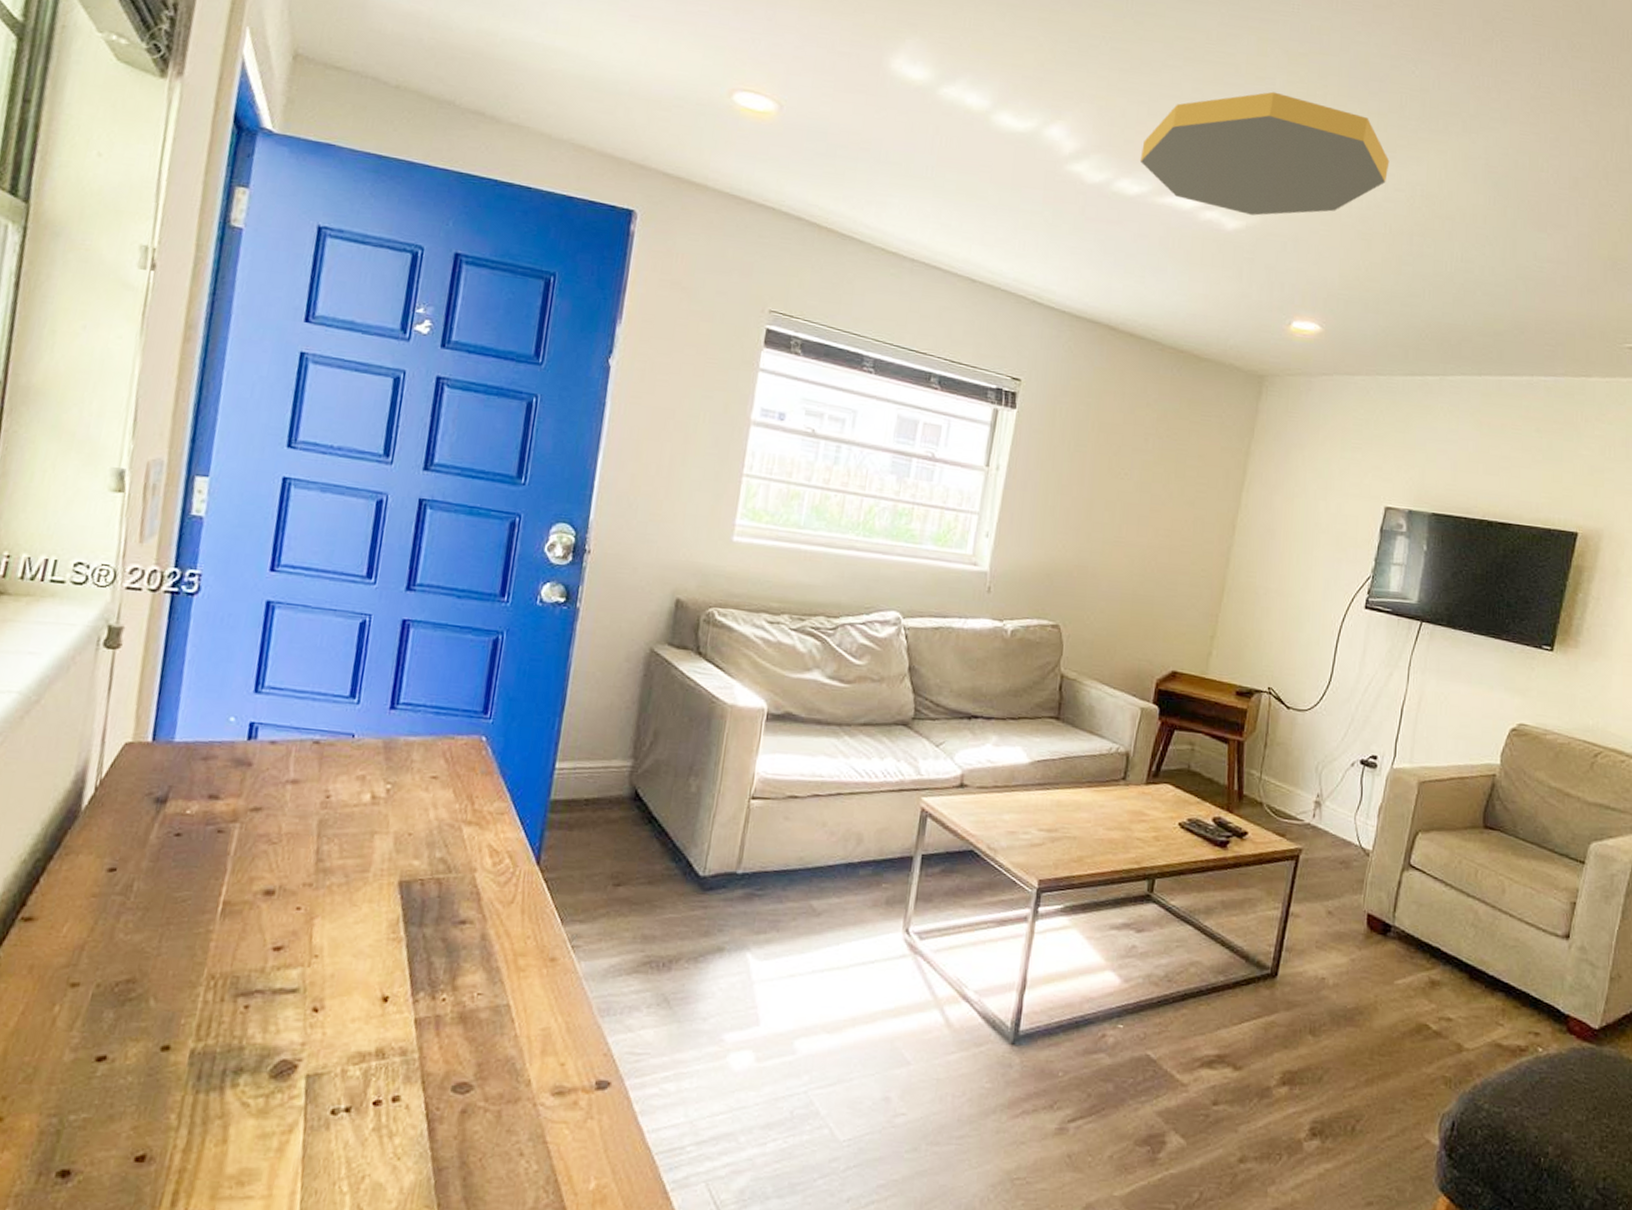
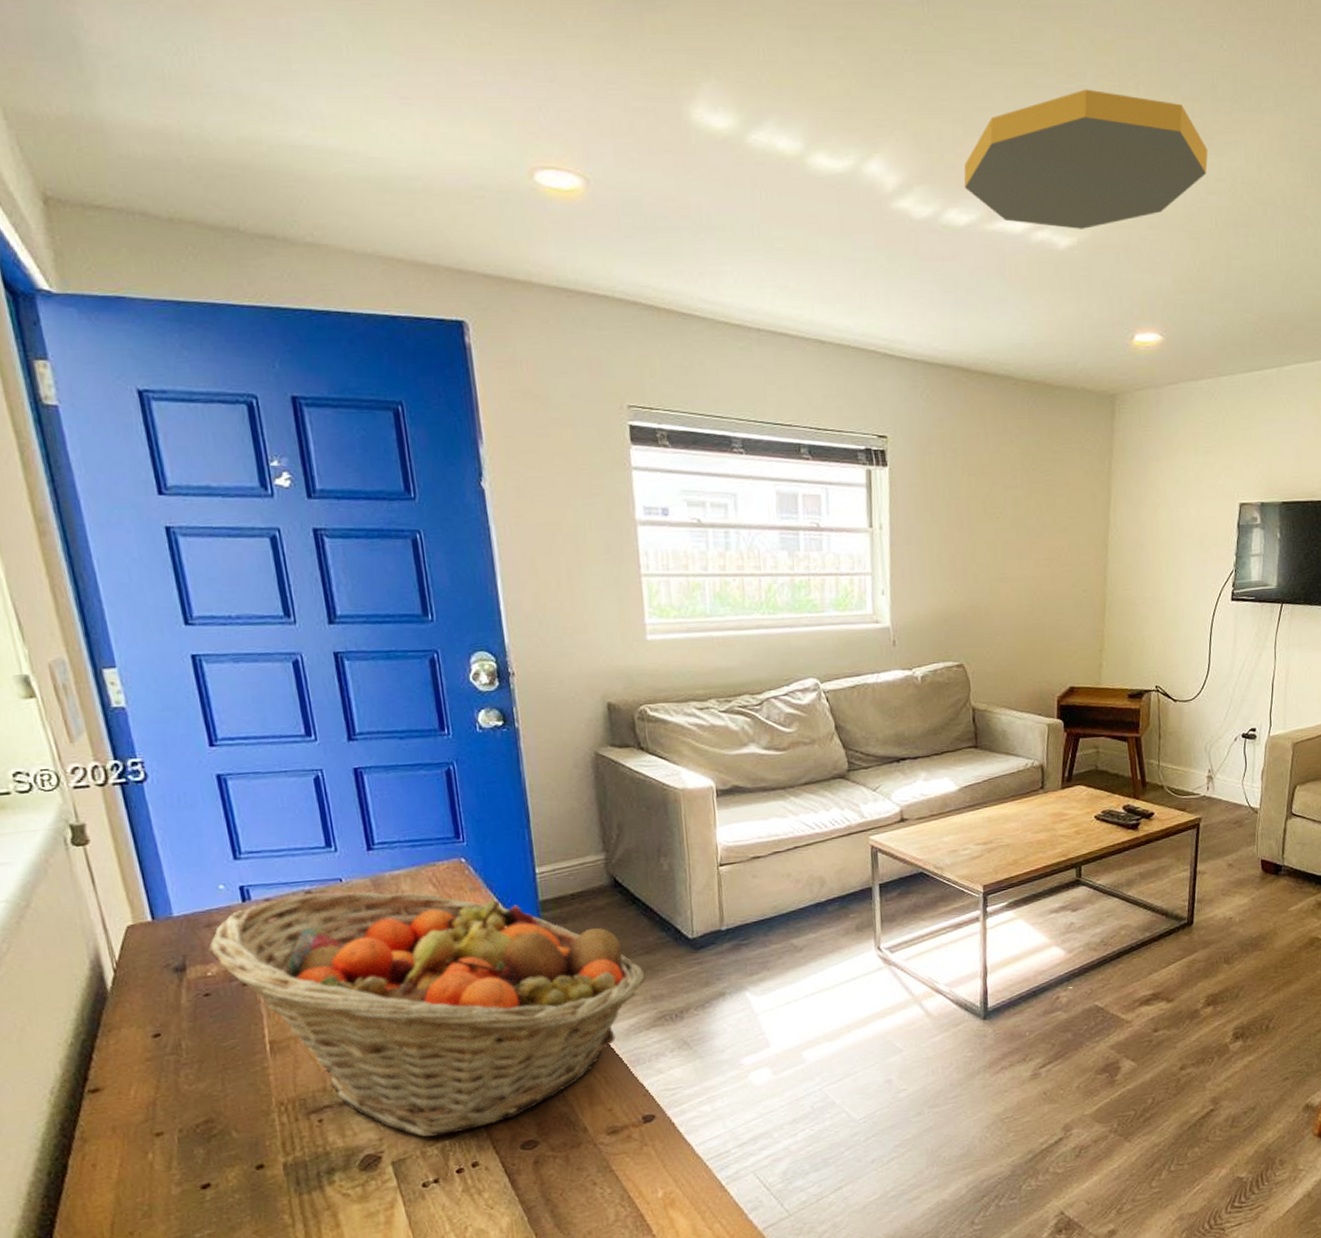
fruit basket: none [195,743,641,1056] -> present [207,891,646,1138]

